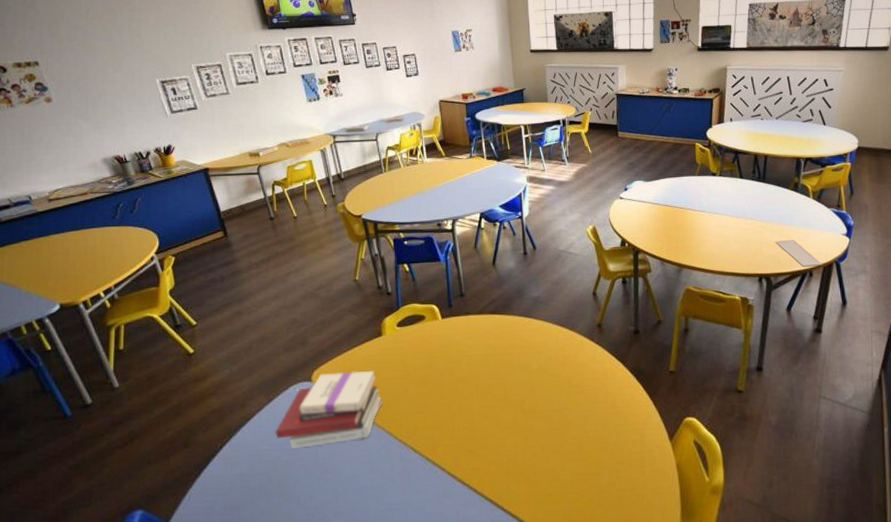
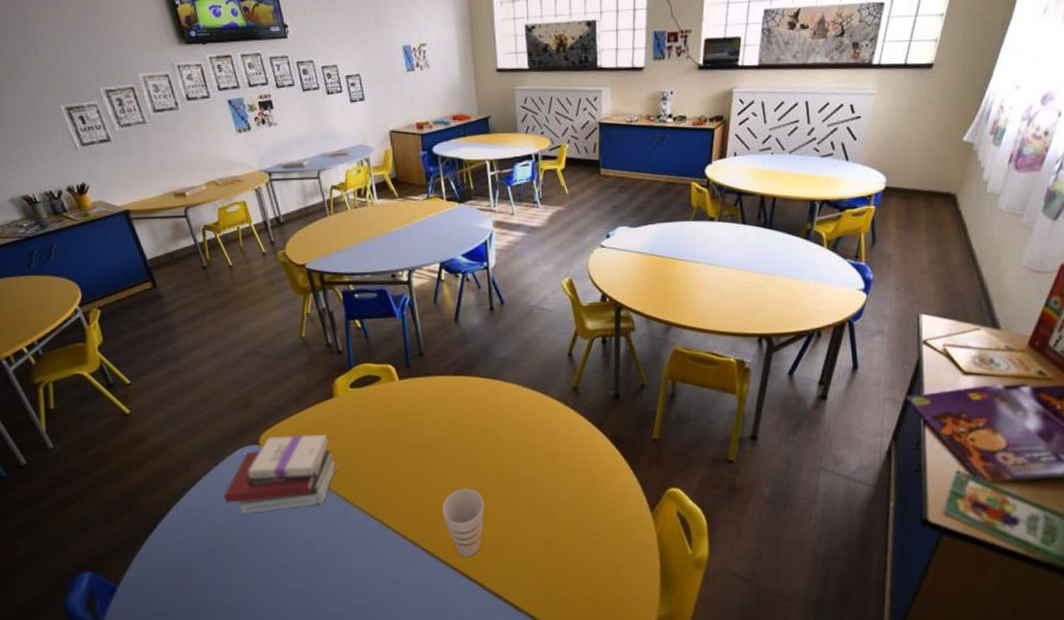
cup: none [478,421,518,489] -> present [442,488,485,557]
paper: present [774,240,822,267] -> none [778,296,833,327]

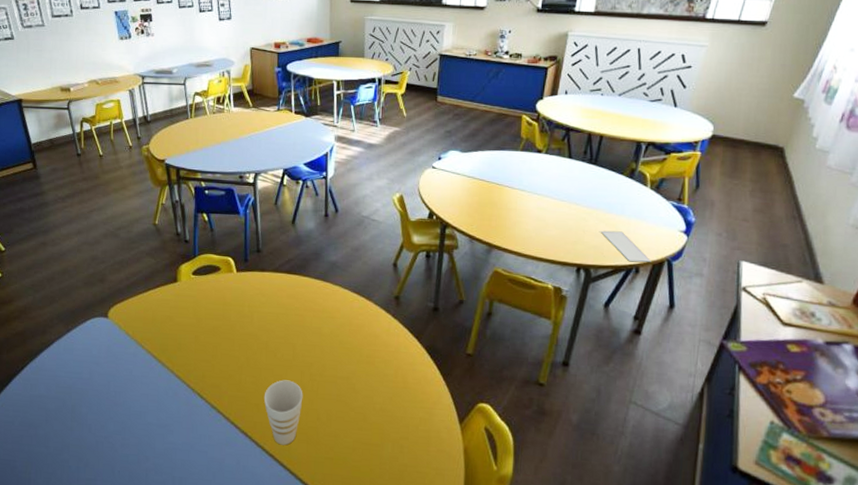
books: present [223,434,337,515] -> none [72,311,174,380]
paper: none [778,296,833,327] -> present [599,230,651,263]

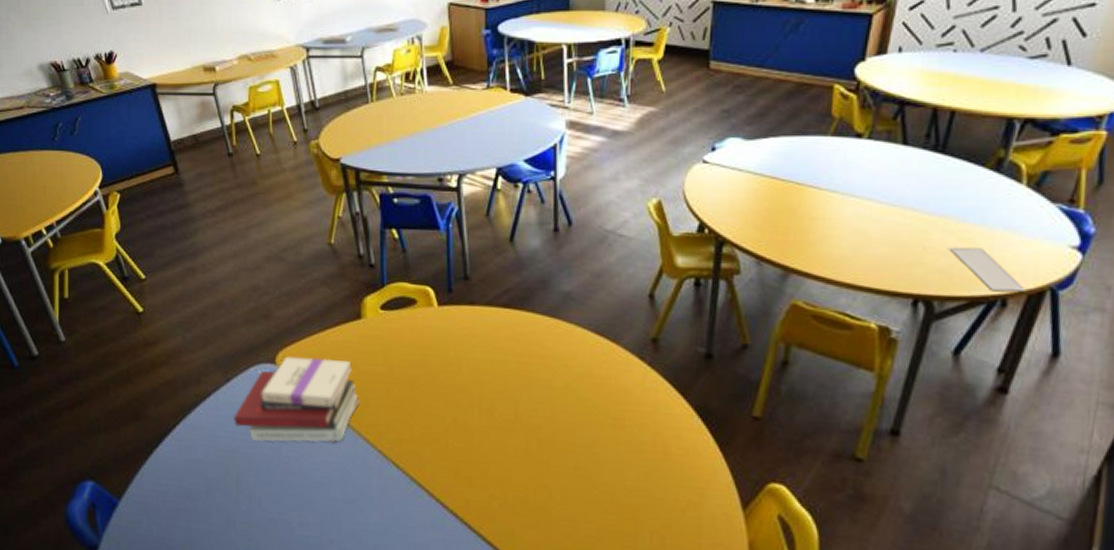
books: none [72,311,174,380] -> present [234,356,360,443]
cup: present [263,380,303,446] -> none [477,446,530,531]

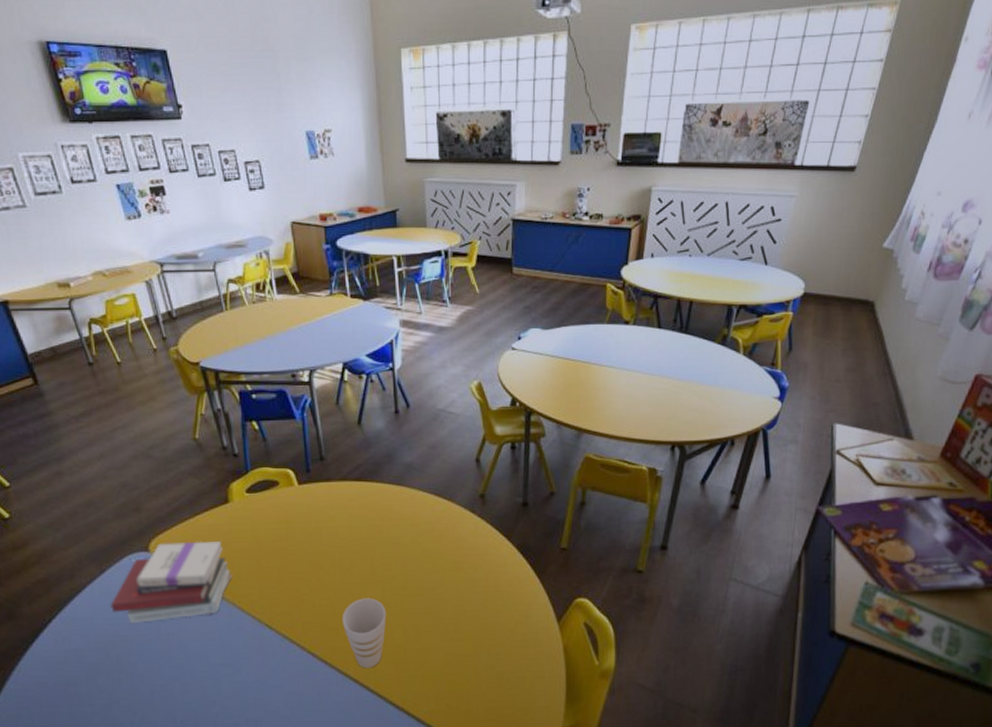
cup: none [477,446,530,531] -> present [342,598,387,669]
paper: present [946,246,1026,292] -> none [692,403,746,435]

